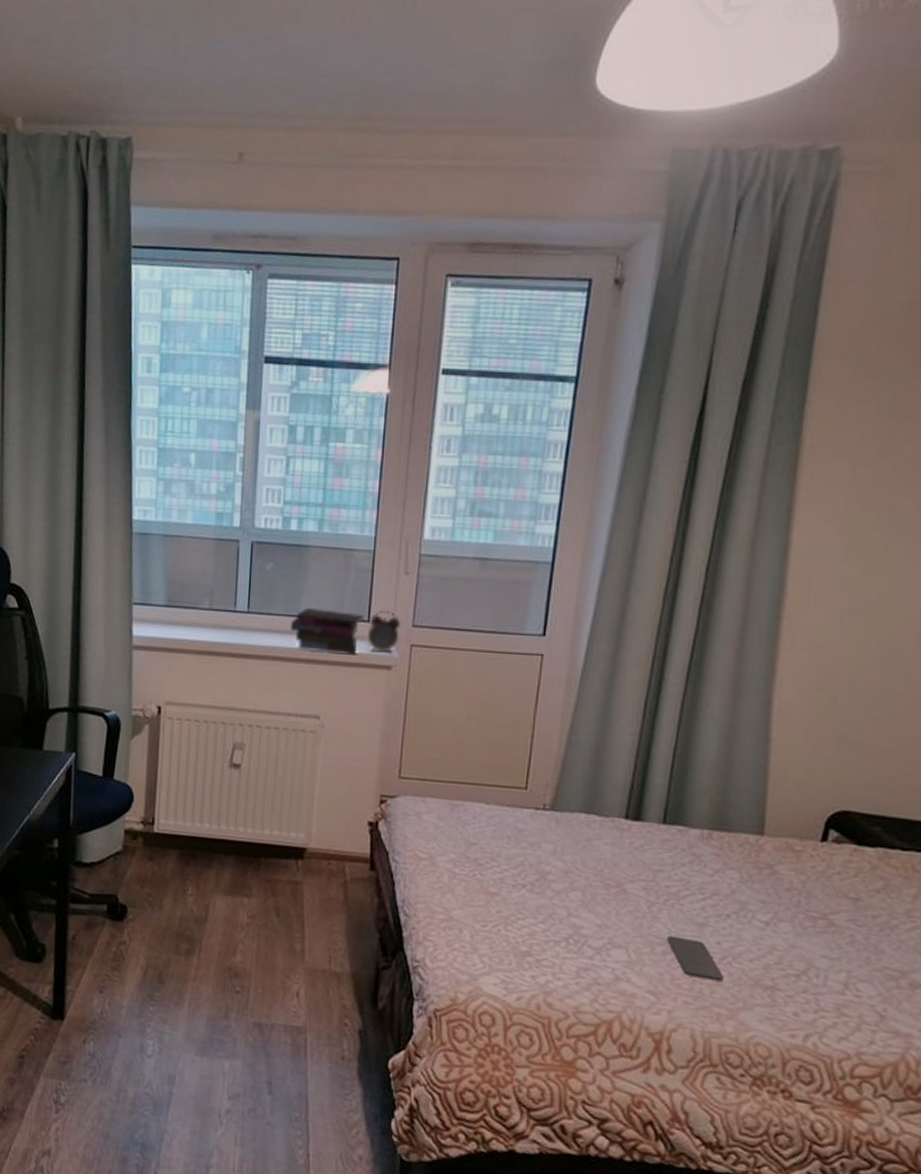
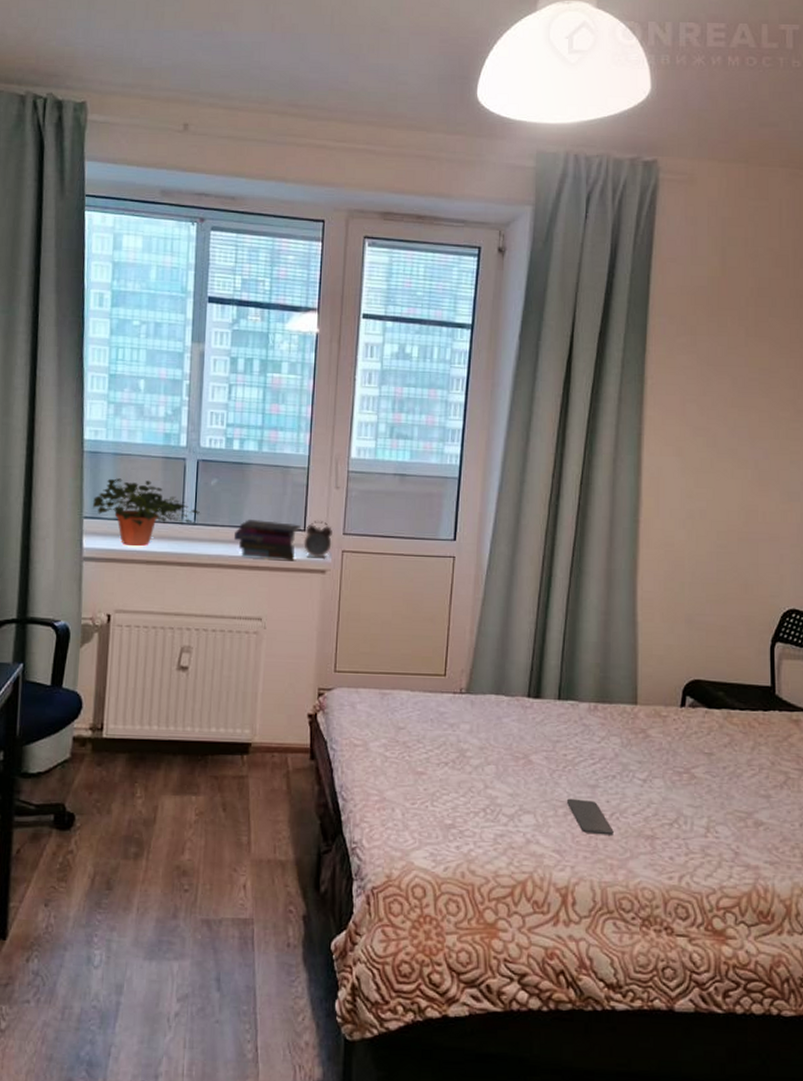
potted plant: none [141,562,254,635] -> present [92,478,200,546]

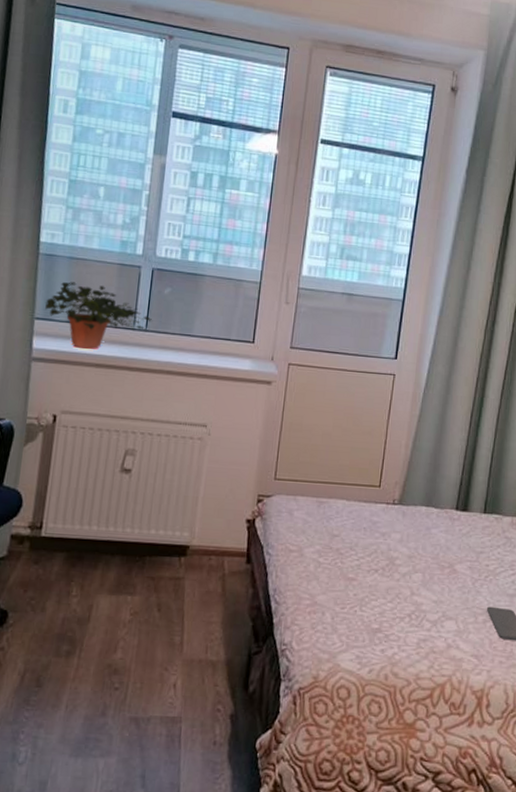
books: present [233,518,300,561] -> none [183,328,250,371]
alarm clock: present [303,521,332,560] -> none [252,333,280,371]

